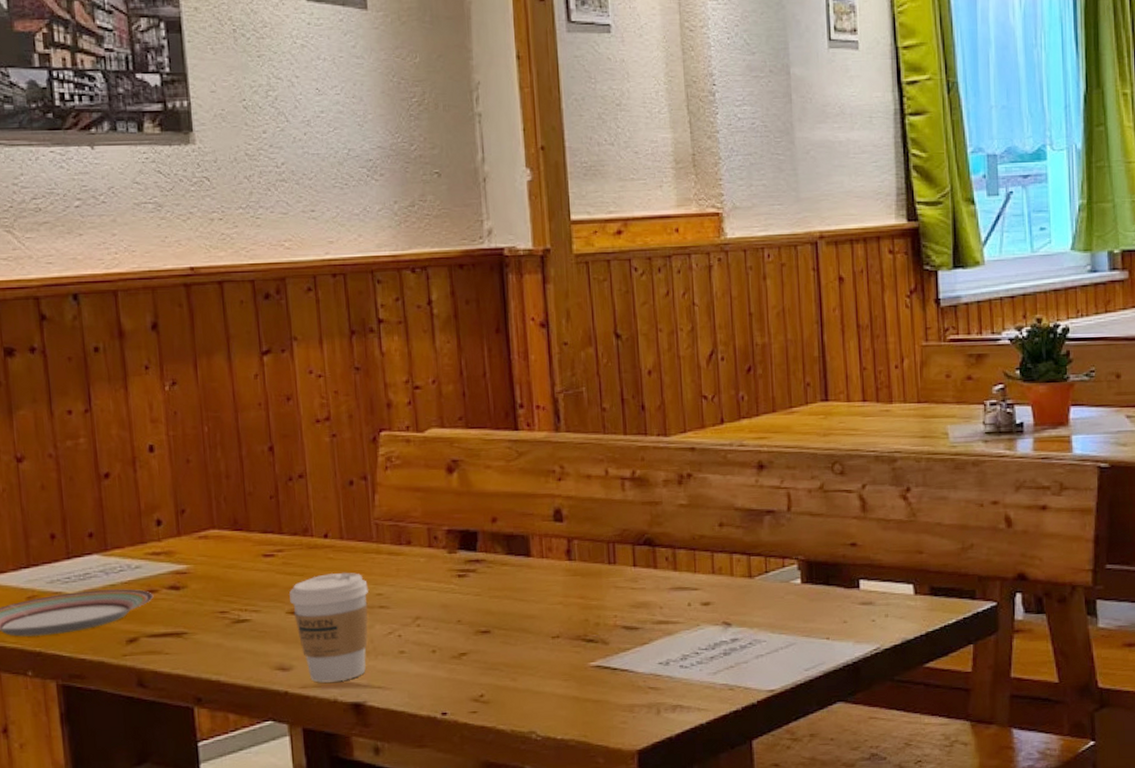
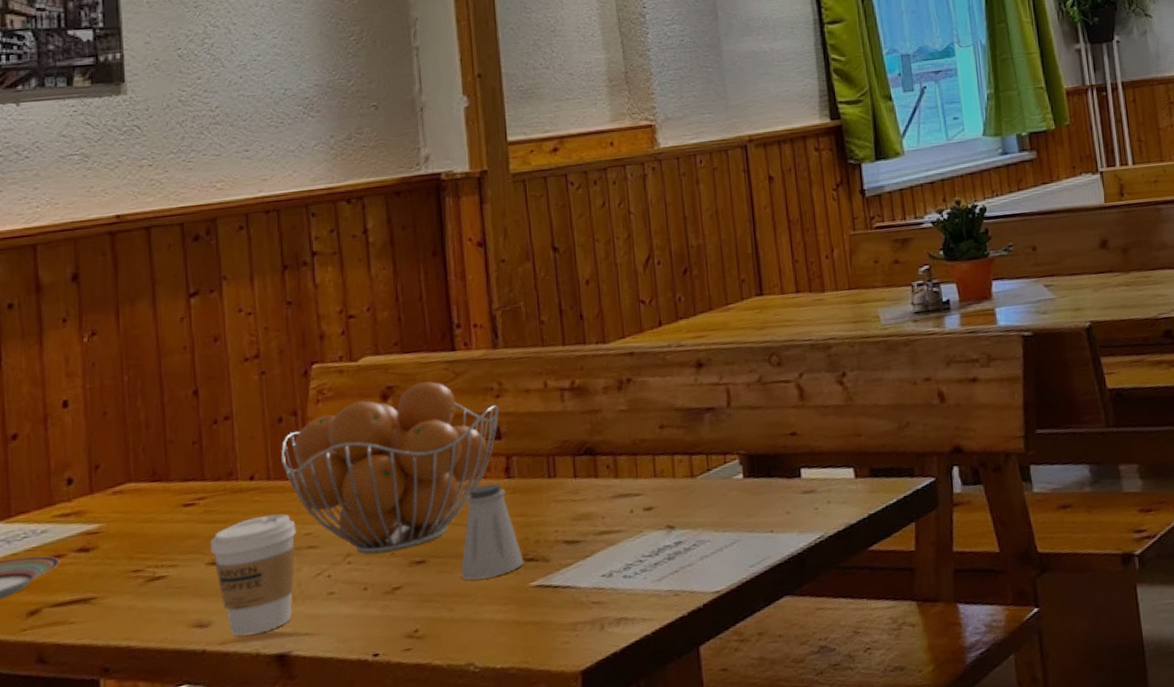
fruit basket: none [352,459,561,620] -> present [281,381,500,555]
saltshaker: none [523,564,584,654] -> present [461,483,524,580]

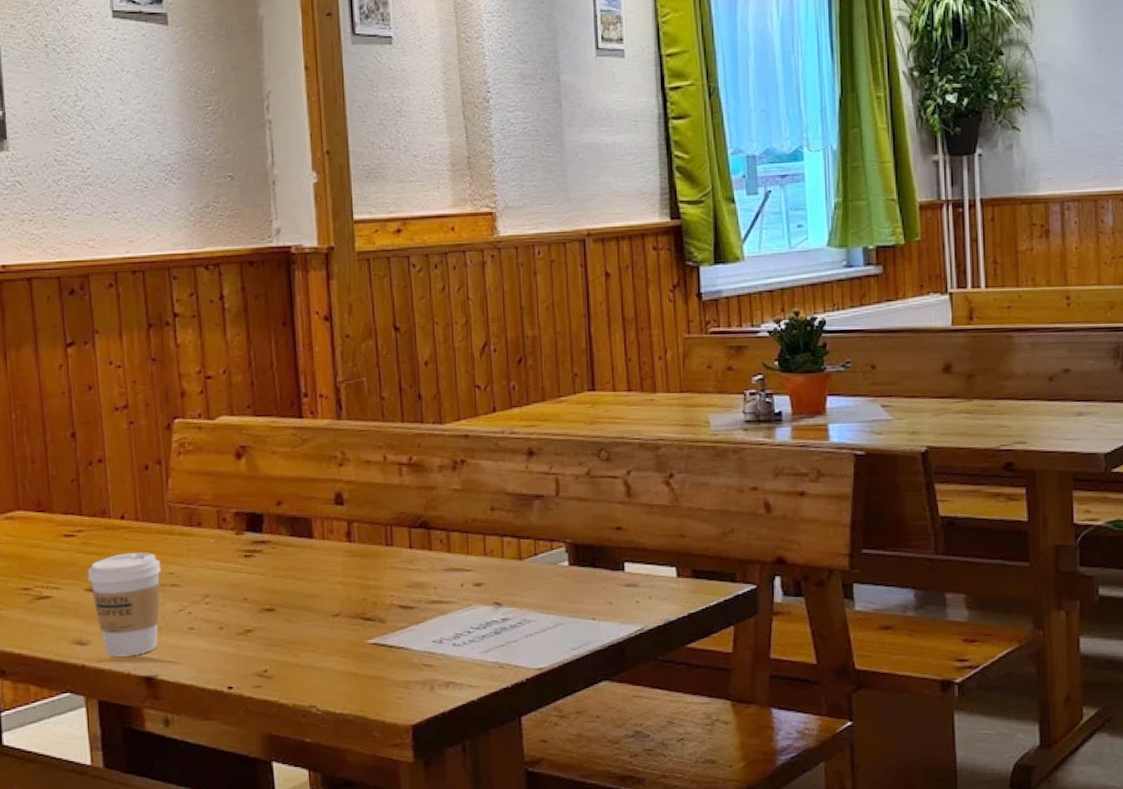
fruit basket: present [281,381,500,555] -> none [147,445,342,598]
saltshaker: present [461,483,524,580] -> none [305,545,363,632]

